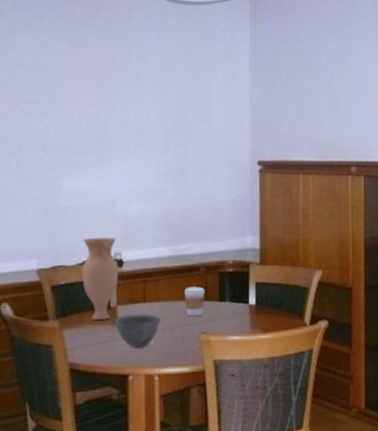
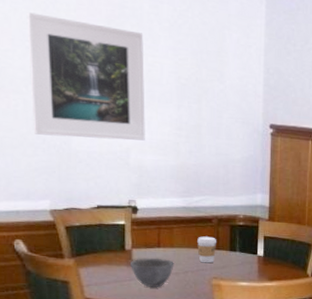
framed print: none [23,77,132,193] -> present [26,12,145,141]
vase: present [82,237,119,321] -> none [97,183,133,262]

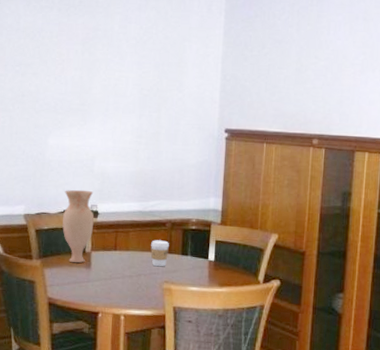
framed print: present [26,12,145,141] -> none [16,41,113,149]
vase: none [97,183,133,262] -> present [62,189,94,263]
bowl: present [131,258,174,287] -> none [89,260,129,289]

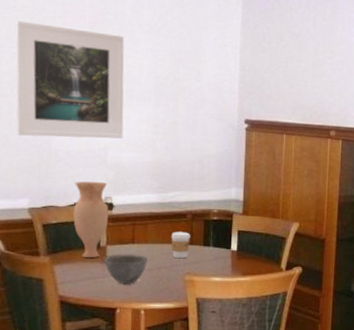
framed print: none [16,41,113,149] -> present [15,21,125,139]
bowl: none [89,260,129,289] -> present [105,255,148,284]

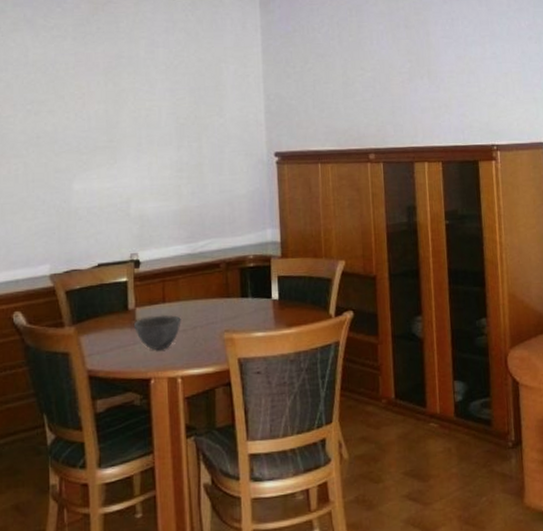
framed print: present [15,21,125,139] -> none [27,76,146,197]
vase: present [73,181,109,258] -> none [97,237,136,325]
coffee cup: present [171,231,191,259] -> none [205,284,227,315]

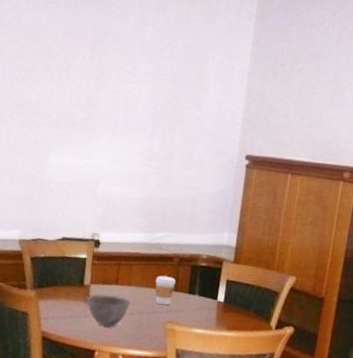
coffee cup: none [205,284,227,315] -> present [155,275,176,306]

